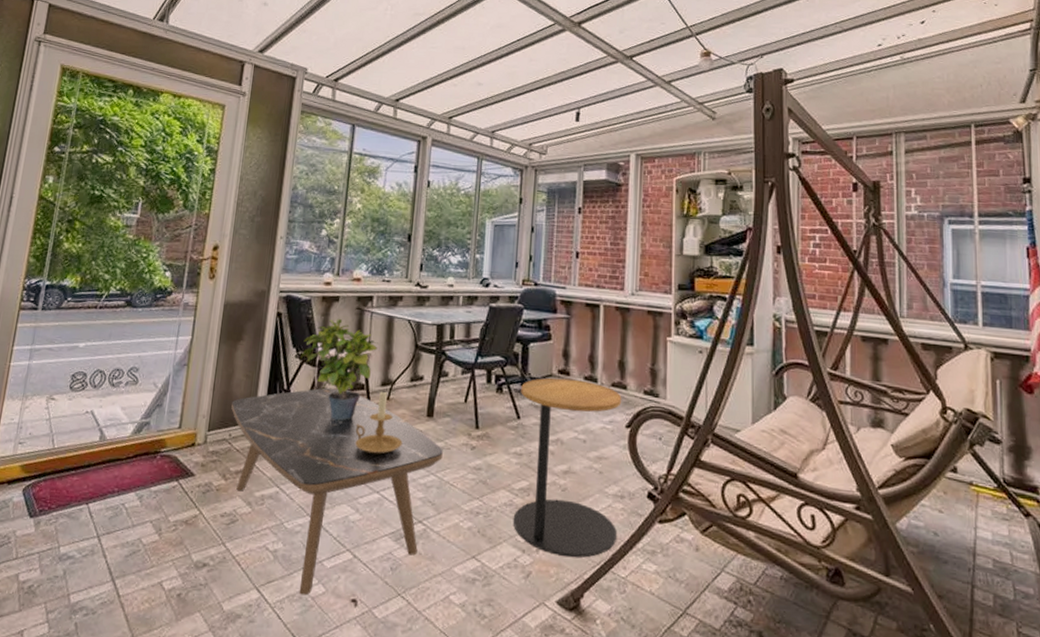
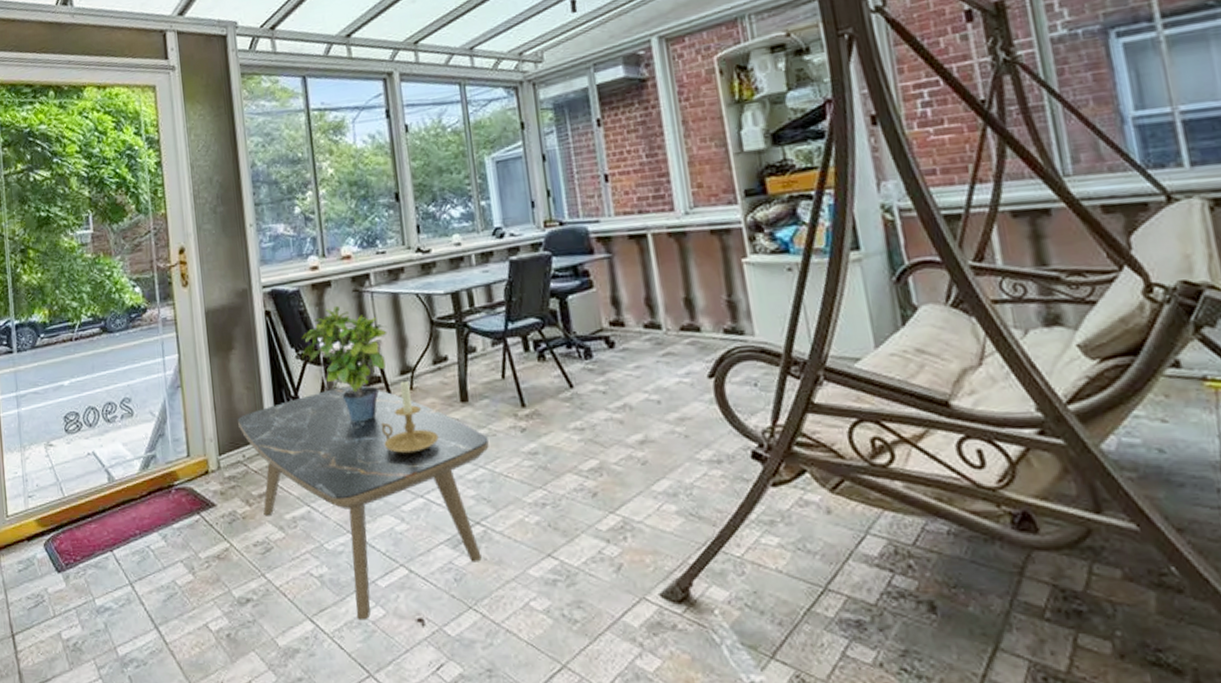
side table: present [513,378,622,558] -> none [567,329,722,541]

